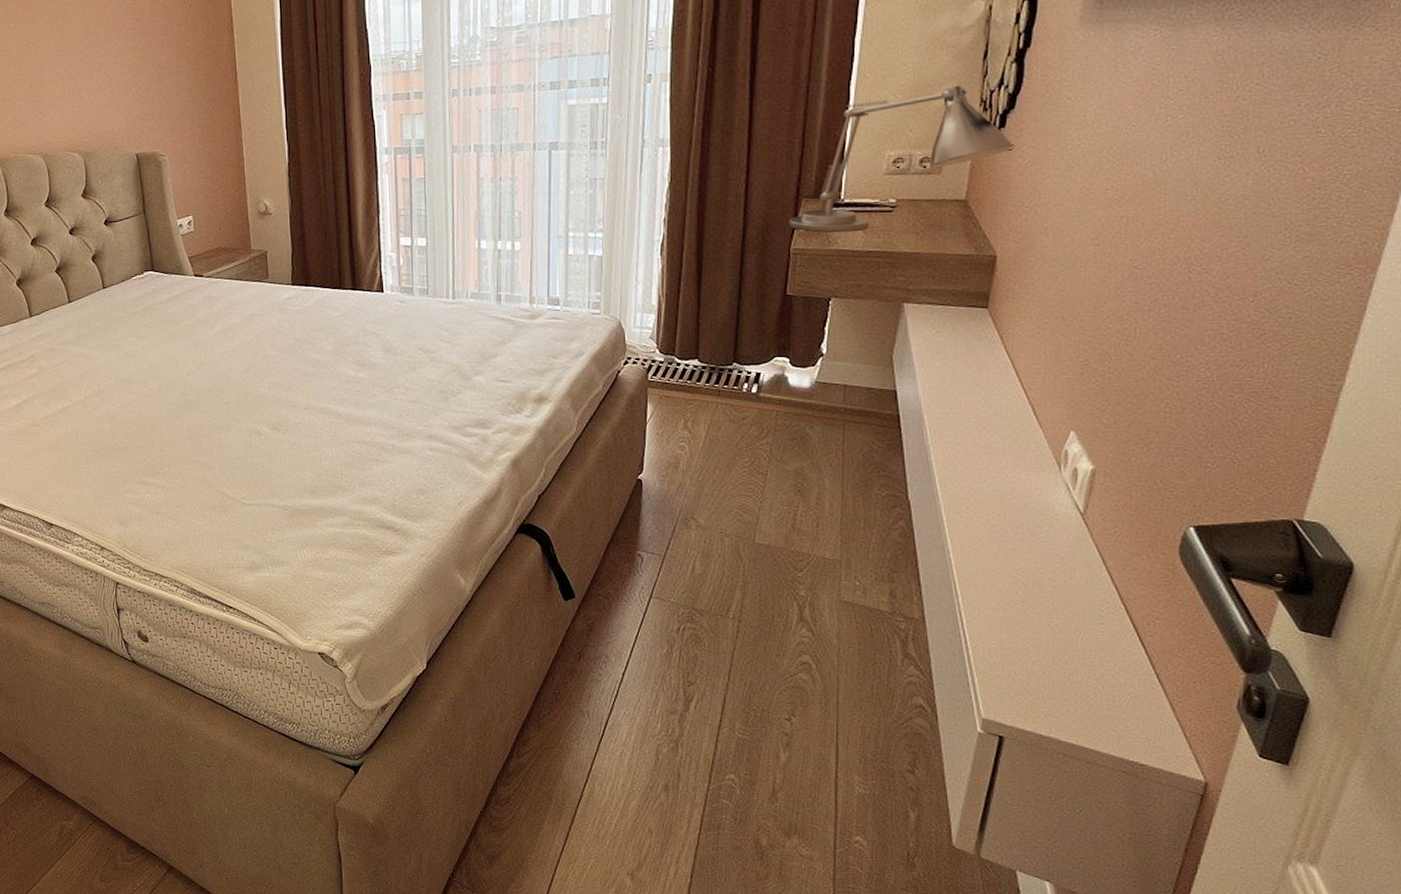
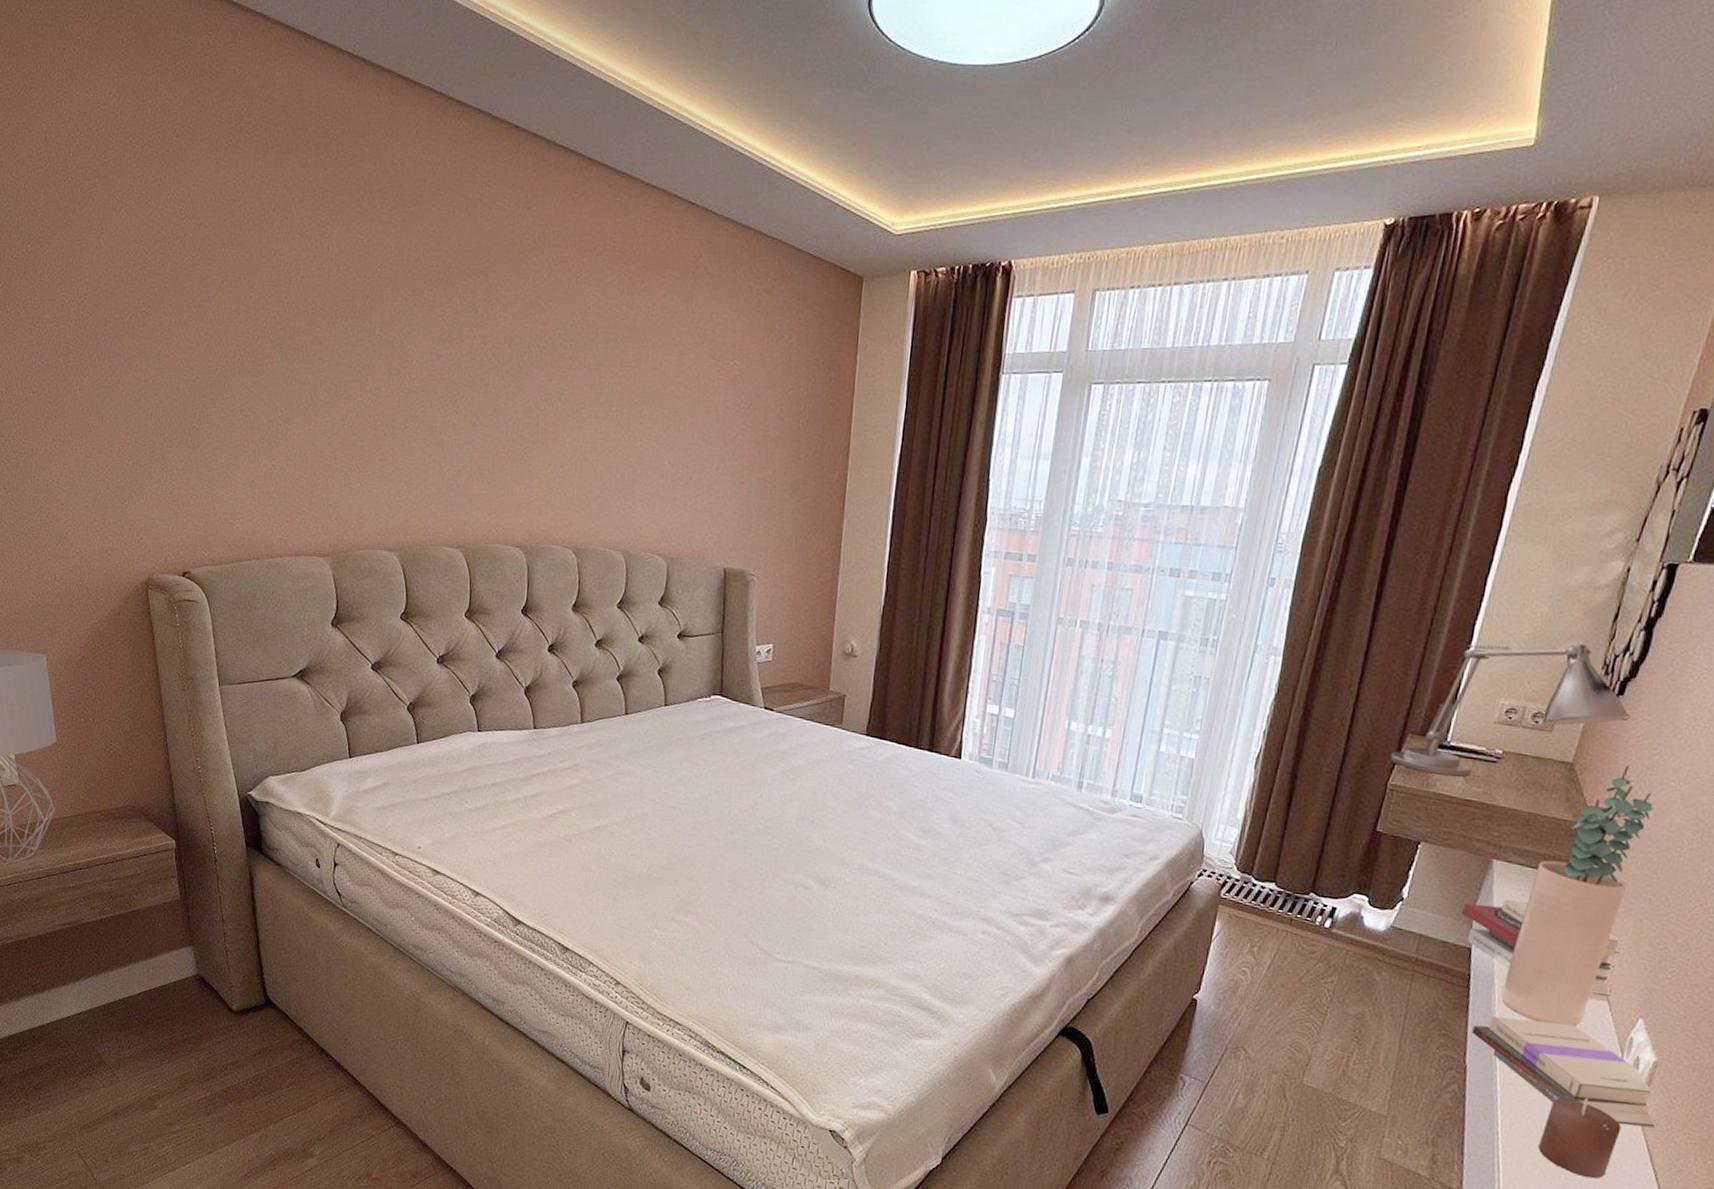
books: none [882,339,1041,420] -> present [1462,900,1622,1002]
books: none [910,447,1103,534] -> present [1472,1016,1655,1128]
vase: none [932,193,1051,450] -> present [1500,765,1653,1026]
candle: none [992,514,1070,588] -> present [1538,1097,1622,1178]

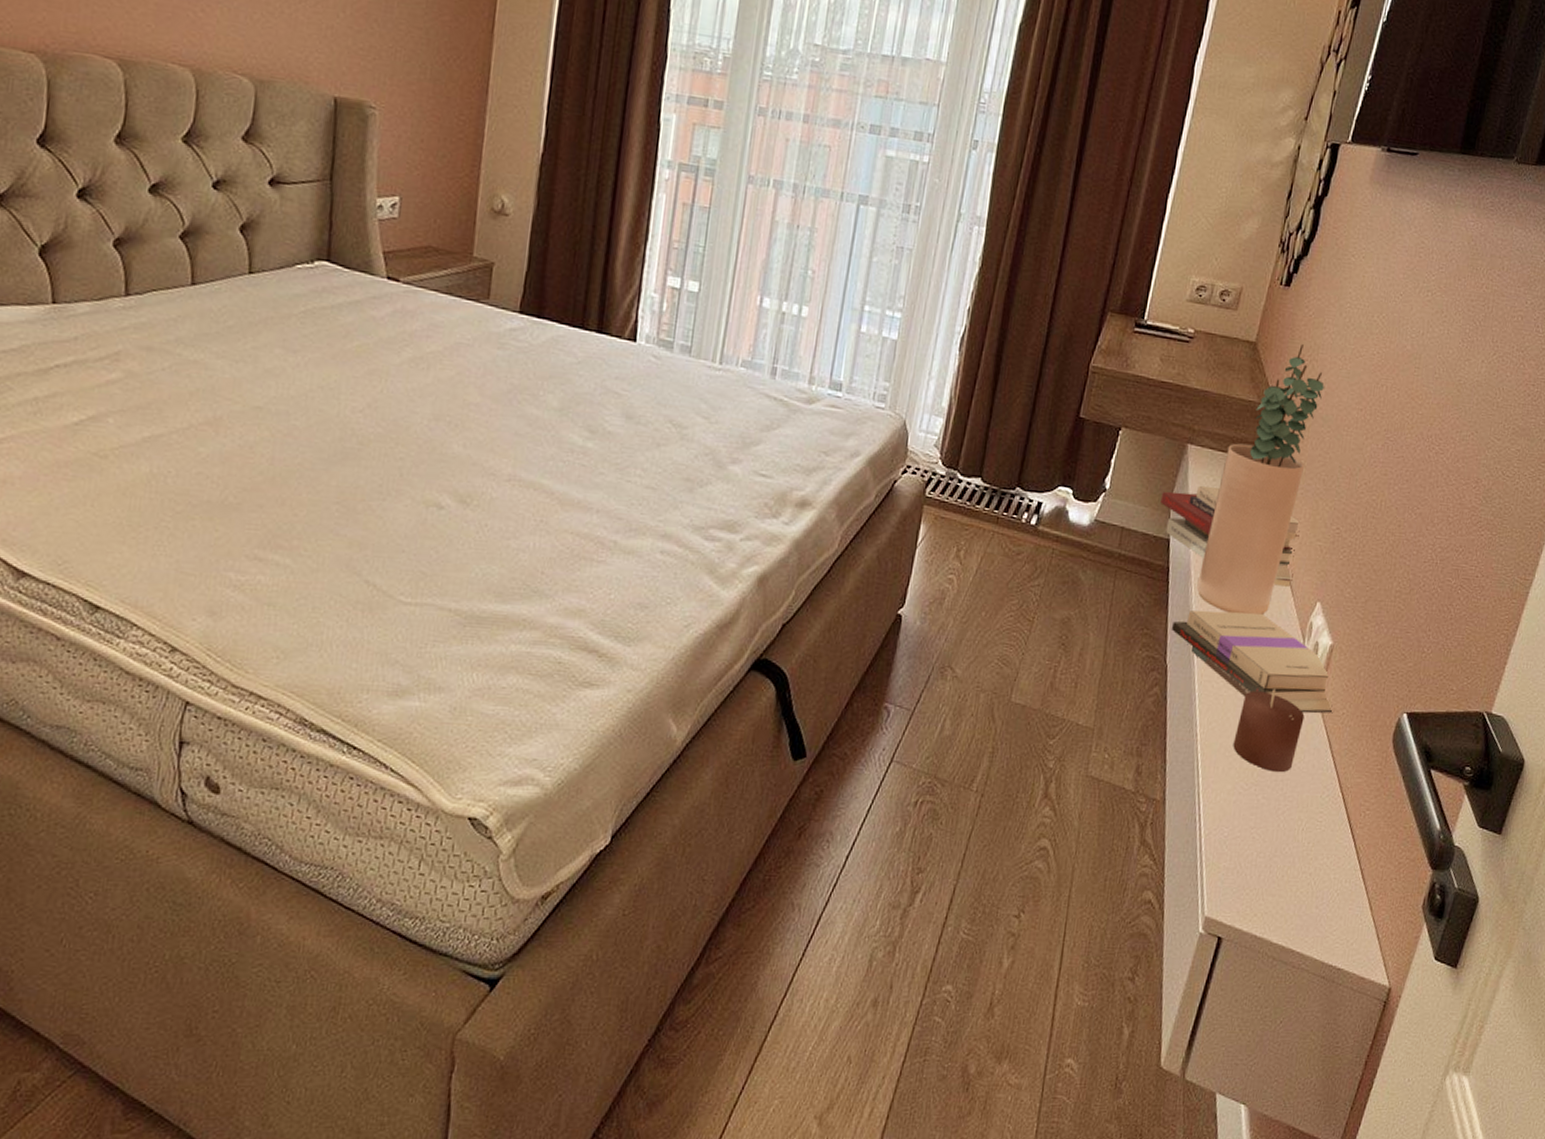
desk lamp: present [1390,643,1630,778] -> none [1091,218,1303,358]

